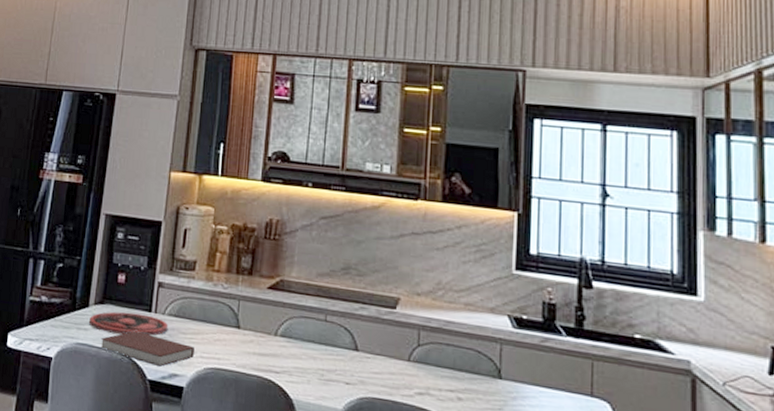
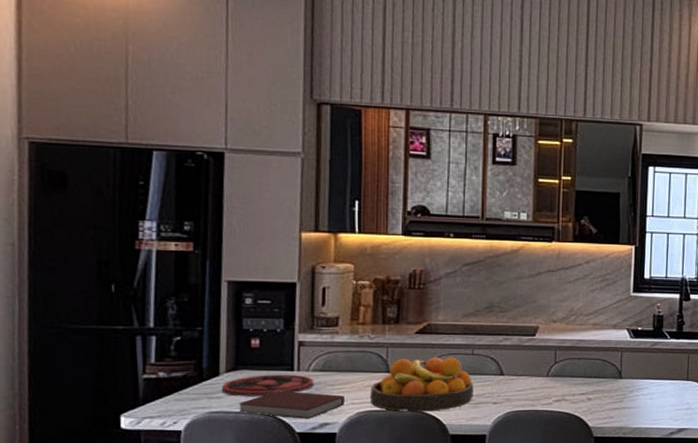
fruit bowl: none [218,314,325,382] -> present [369,357,474,412]

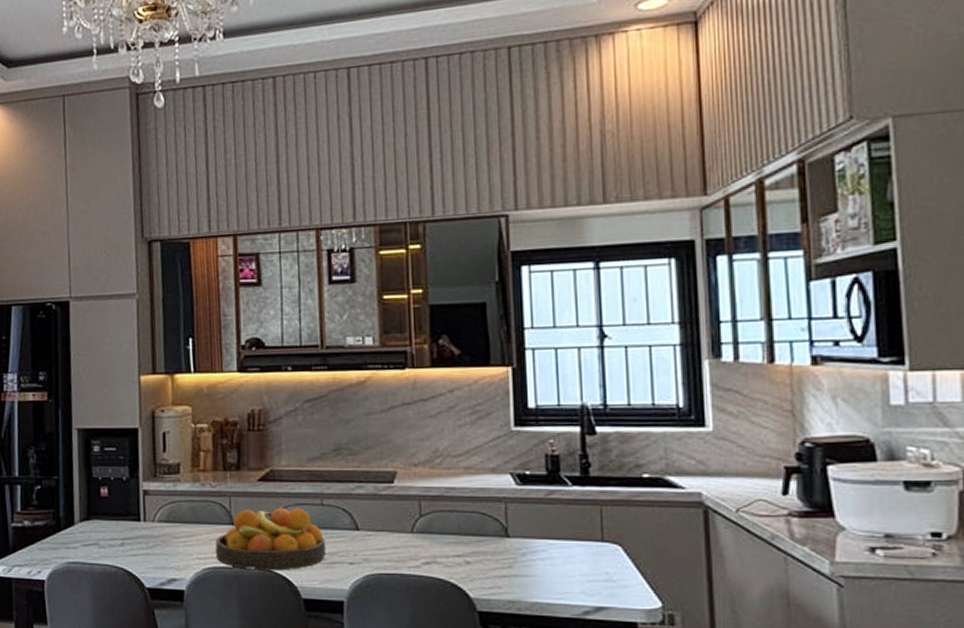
plate: present [222,374,314,397] -> none [77,525,160,547]
notebook: present [238,390,344,419] -> none [91,542,190,573]

